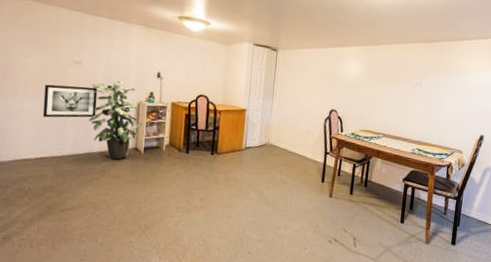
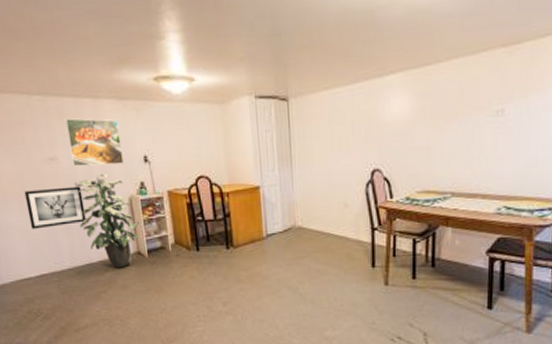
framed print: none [95,33,142,76] -> present [64,118,124,167]

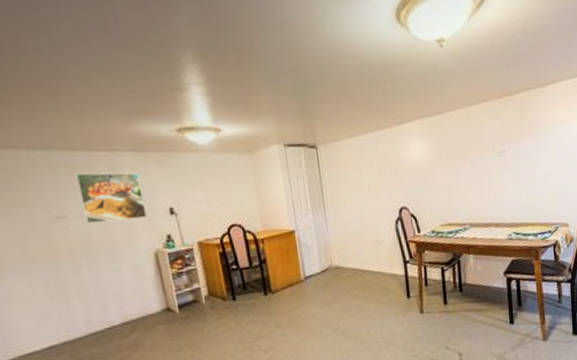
wall art: present [24,186,86,230] -> none [25,244,105,297]
indoor plant: present [74,174,139,268] -> none [89,229,168,329]

